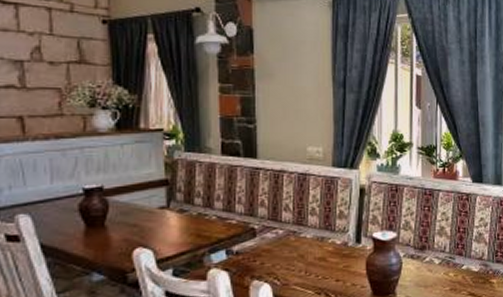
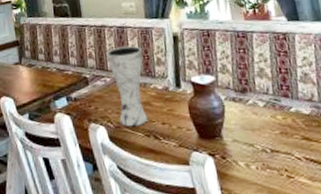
vase: none [282,195,323,285] -> present [106,45,148,127]

